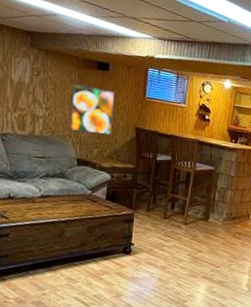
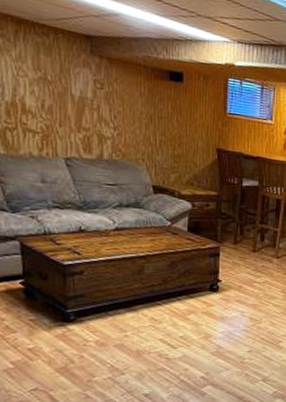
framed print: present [70,83,116,136] -> none [141,98,192,159]

